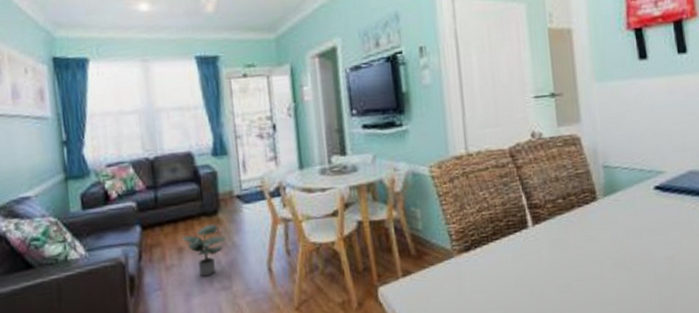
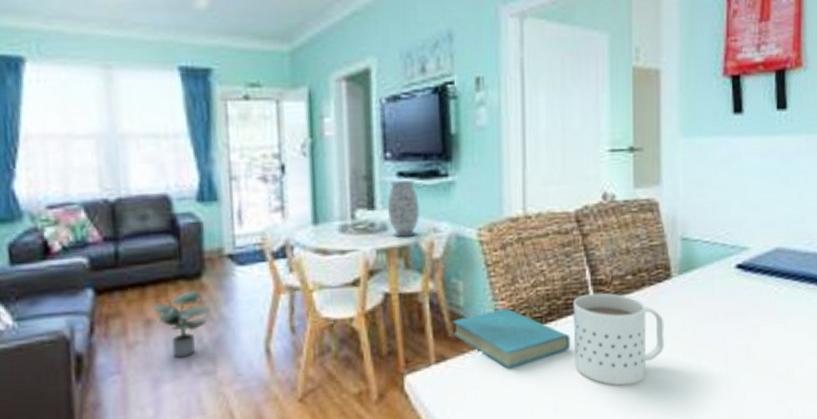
vase: none [356,131,382,176] -> present [387,181,420,237]
book: none [414,230,514,280] -> present [453,308,571,369]
mug: none [513,214,596,293] -> present [573,292,664,386]

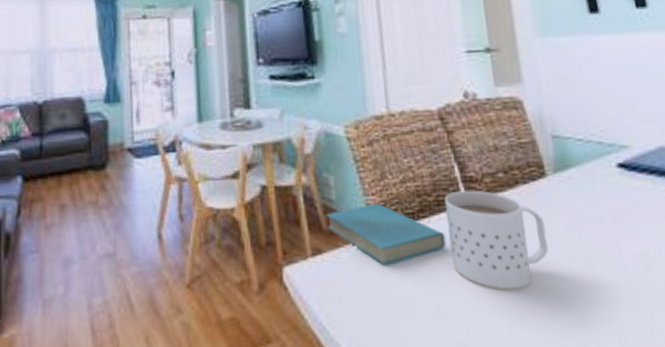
potted plant: present [151,290,212,358] -> none [65,179,114,240]
vase: present [387,181,420,237] -> none [261,83,291,134]

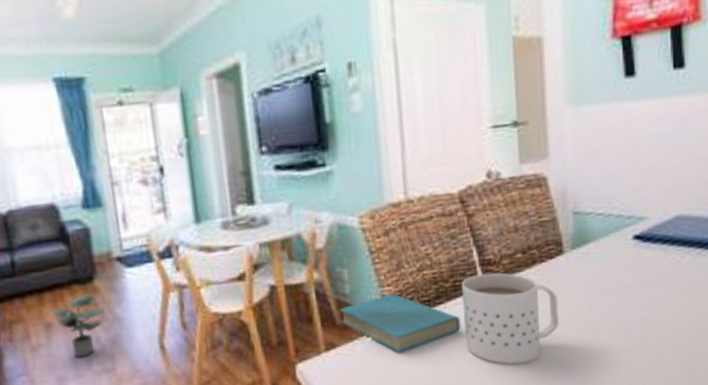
potted plant: none [65,179,114,240] -> present [49,293,106,358]

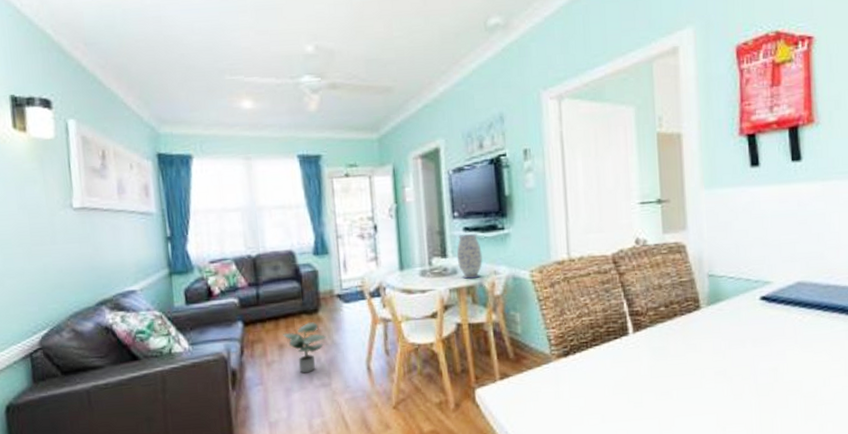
vase: none [266,173,300,230] -> present [456,234,483,279]
book: present [340,293,461,353] -> none [513,335,613,385]
mug: present [461,272,559,365] -> none [613,322,697,401]

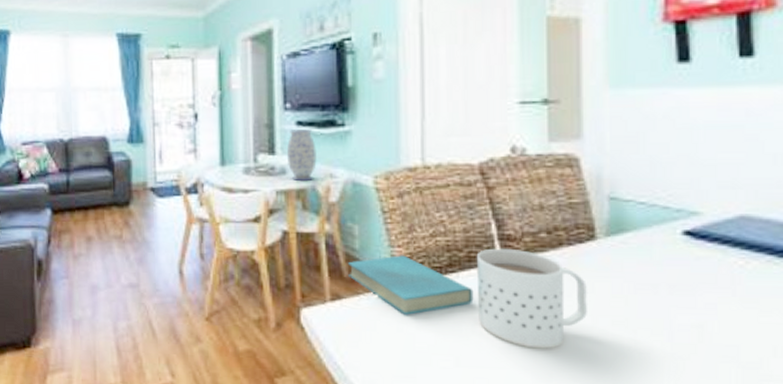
potted plant: present [283,322,326,374] -> none [91,216,137,271]
book: none [513,335,613,385] -> present [348,255,474,315]
mug: none [613,322,697,401] -> present [476,248,587,349]

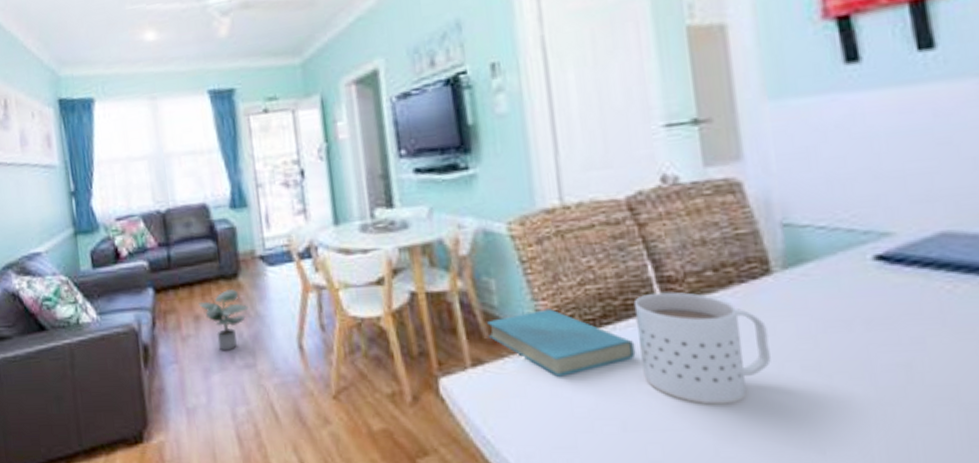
potted plant: none [91,216,137,271] -> present [198,289,249,351]
vase: present [286,129,317,180] -> none [406,176,441,235]

